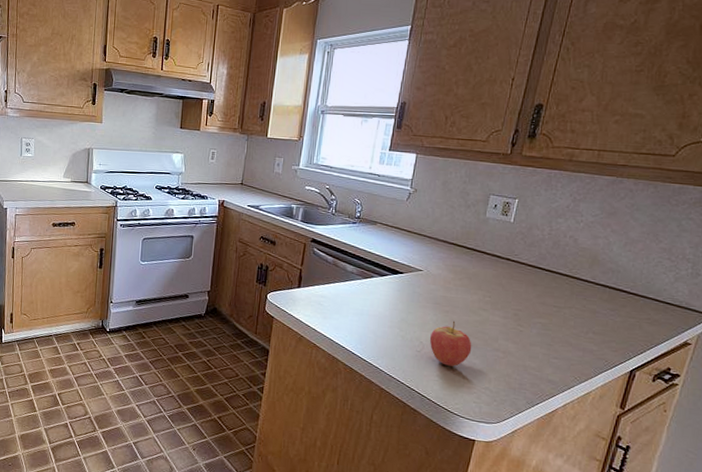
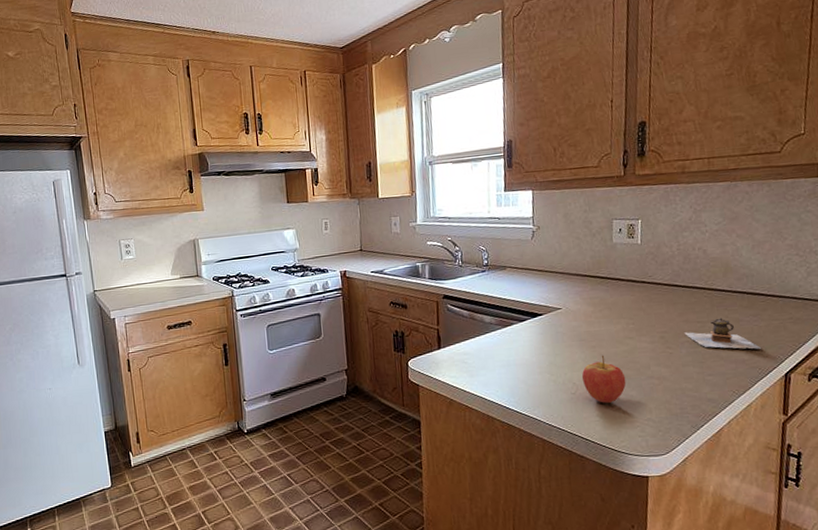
teapot: none [538,306,612,343] -> present [684,318,761,349]

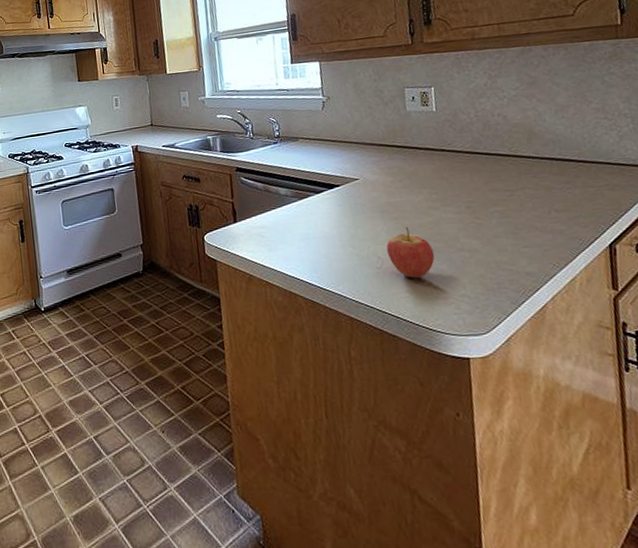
teapot: present [684,318,761,349] -> none [492,185,578,219]

